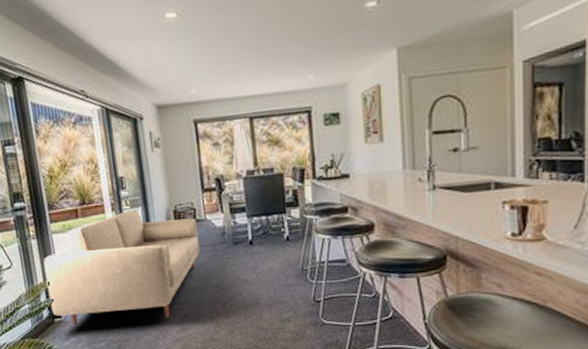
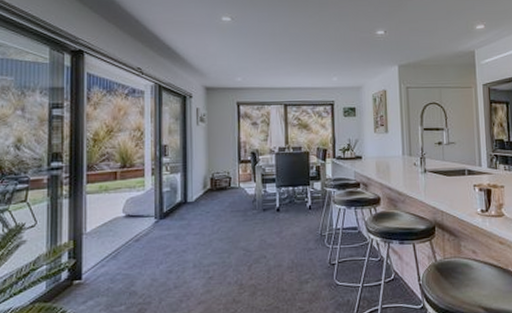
sofa: present [43,209,200,326] -> none [72,174,231,288]

